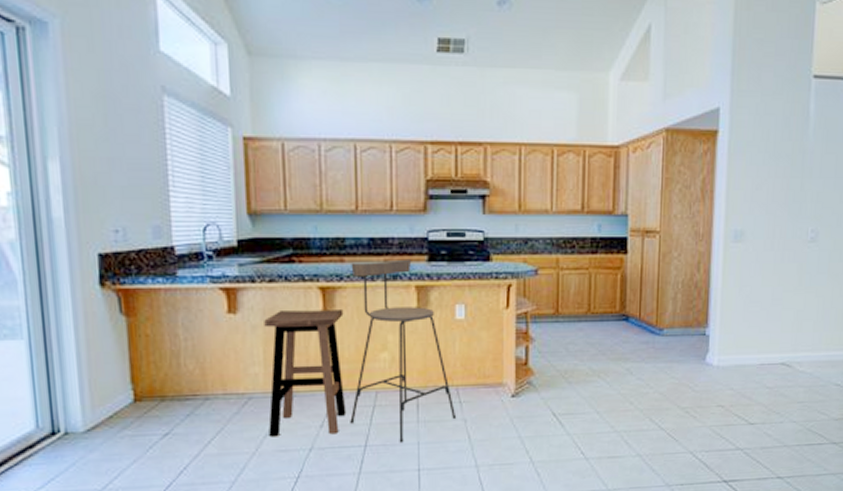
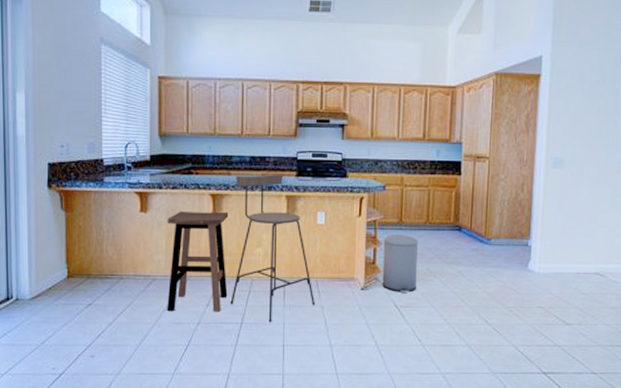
pedal bin: none [537,328,578,398] -> present [382,235,418,293]

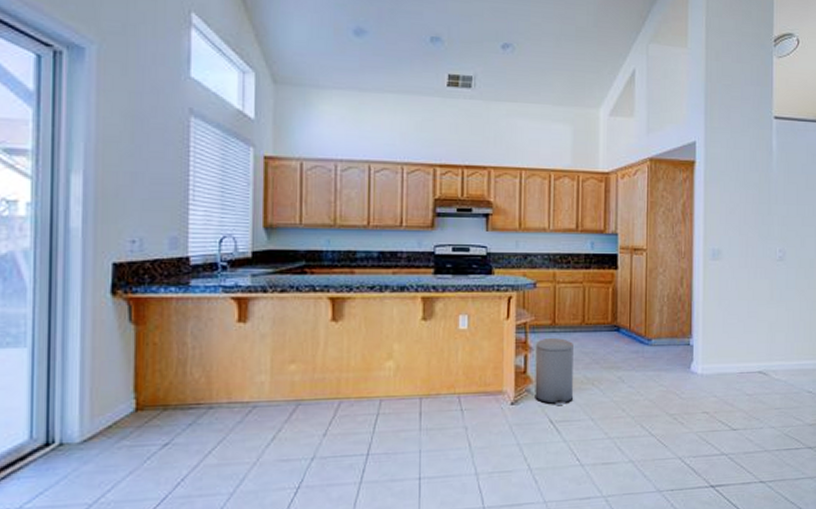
bar stool: present [167,212,229,312] -> none [271,319,352,447]
bar stool: present [230,174,316,323] -> none [353,271,458,452]

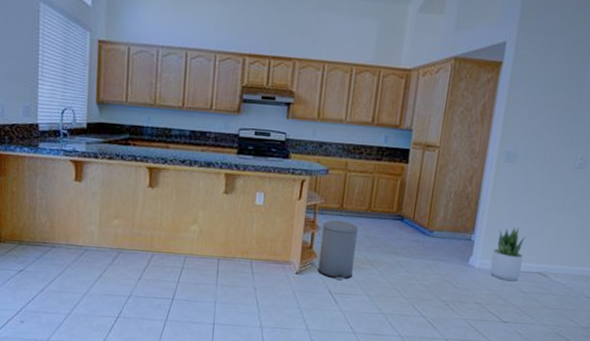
planter: none [712,327,742,385] -> present [490,227,525,282]

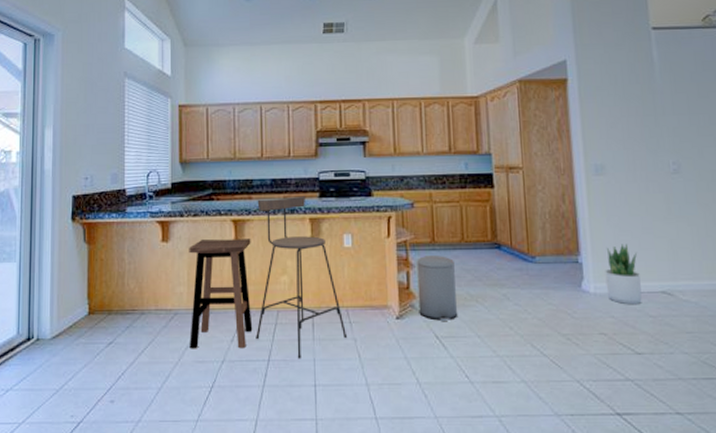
bar stool: none [98,183,165,287] -> present [189,239,253,349]
bar stool: none [162,149,249,301] -> present [256,195,348,359]

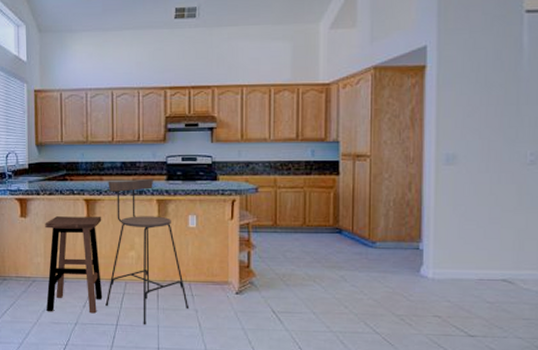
pedal bin: present [416,256,457,321] -> none [258,238,295,298]
planter: present [605,244,642,305] -> none [445,232,481,291]

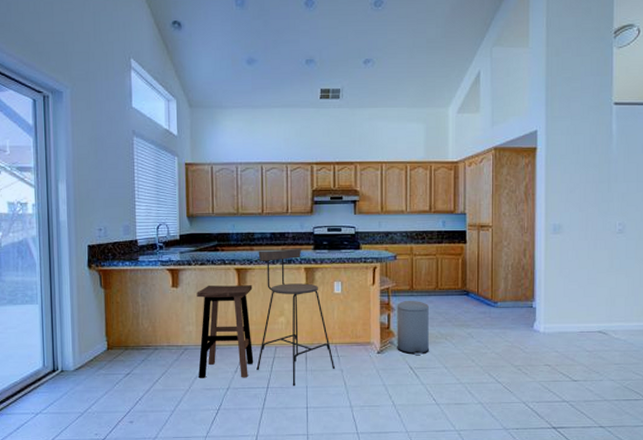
pedal bin: none [258,238,295,298] -> present [397,301,429,355]

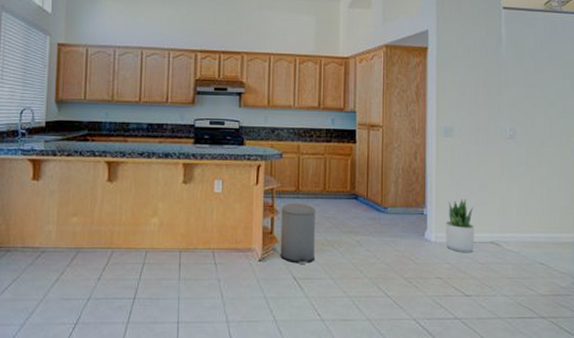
bar stool: present [197,285,254,379] -> none [55,180,124,287]
bar stool: present [256,248,336,387] -> none [123,141,212,298]
planter: none [554,292,582,342] -> present [445,199,474,253]

